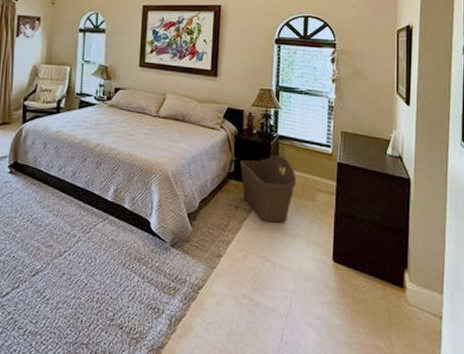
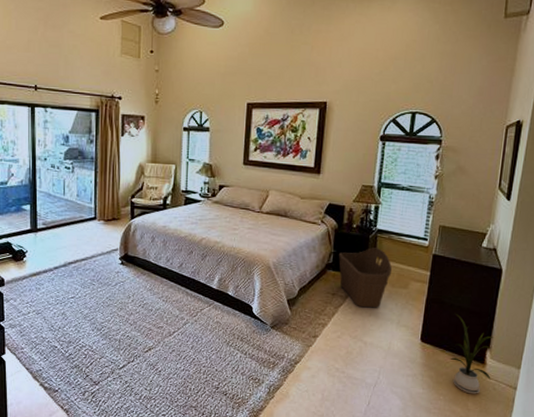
house plant: none [366,230,413,325] -> present [450,314,493,394]

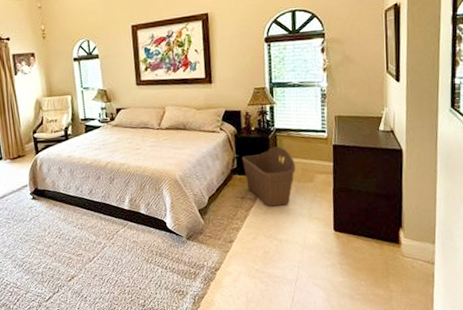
house plant: present [450,314,493,394] -> none [364,199,408,275]

